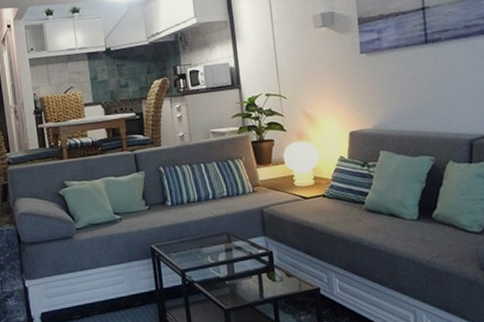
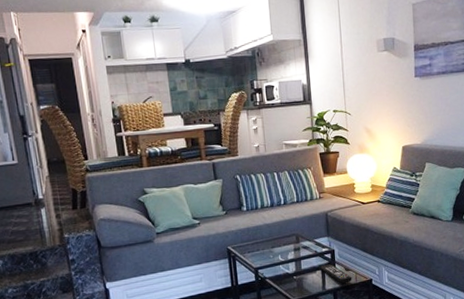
remote control: none [256,268,296,292] -> present [320,264,352,284]

